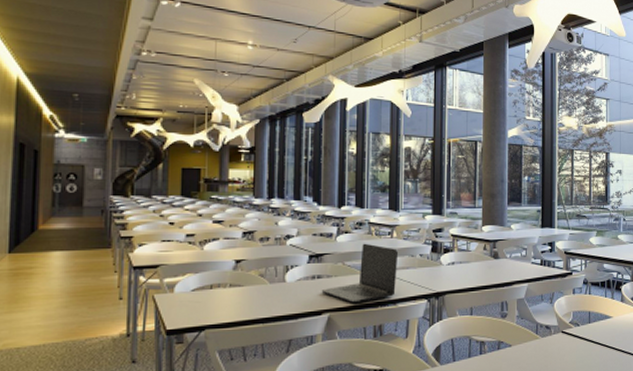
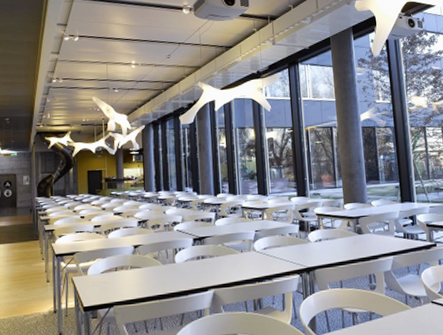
laptop: present [321,243,399,304] -> none [205,225,270,281]

